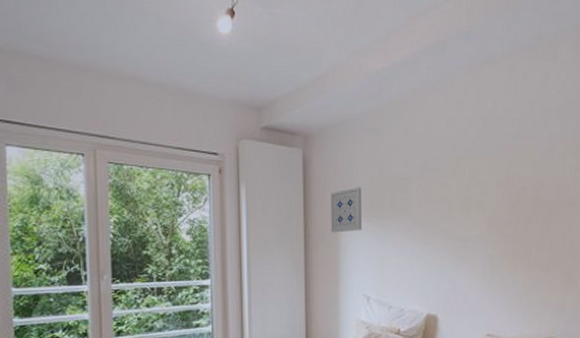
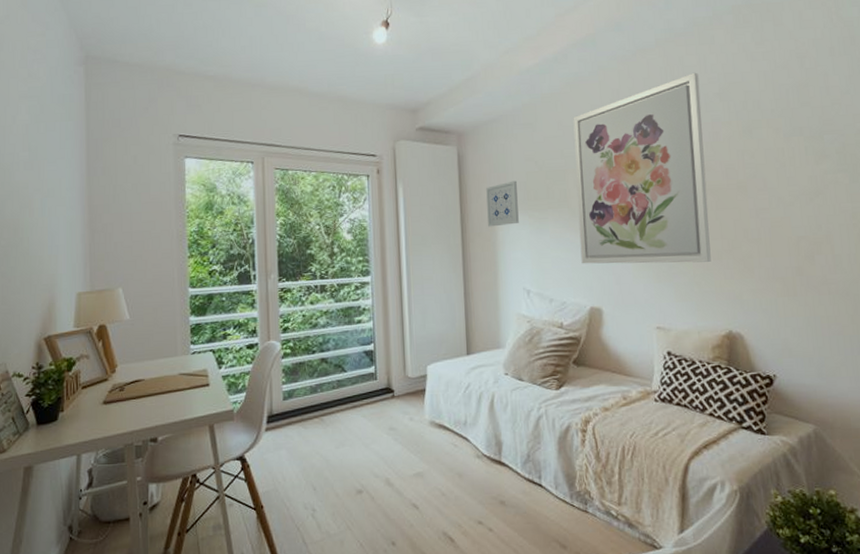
wall art: none [419,87,541,274] -> present [573,72,711,264]

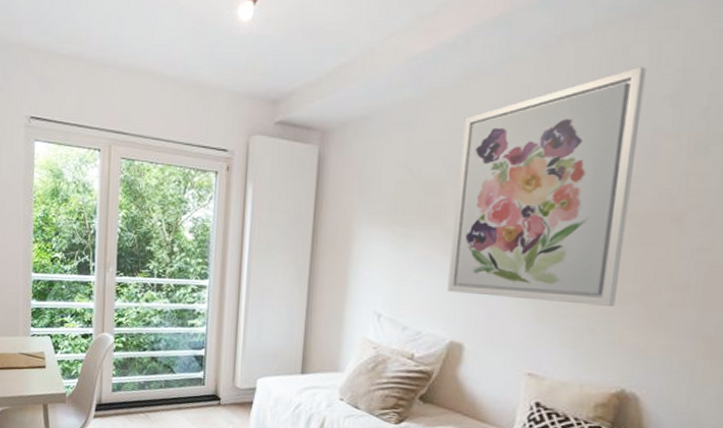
wall art: present [486,180,519,227] -> none [343,189,383,240]

